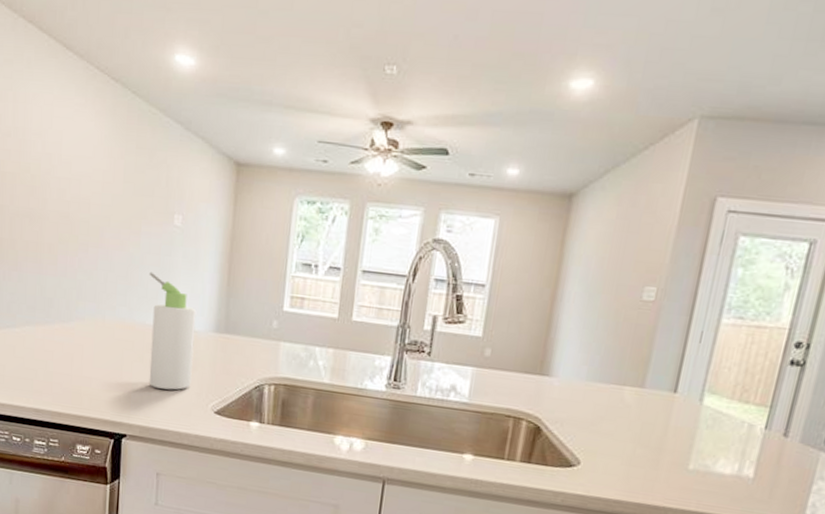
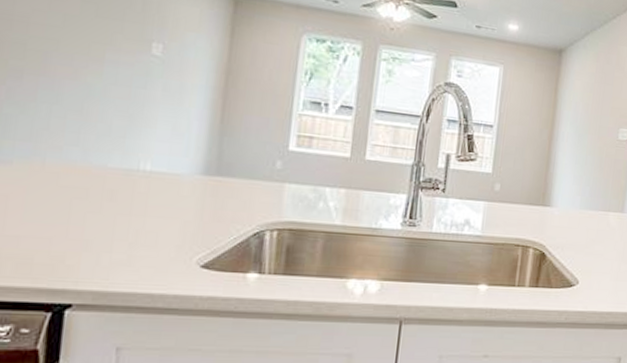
bottle: present [149,271,197,390] -> none [109,106,180,244]

